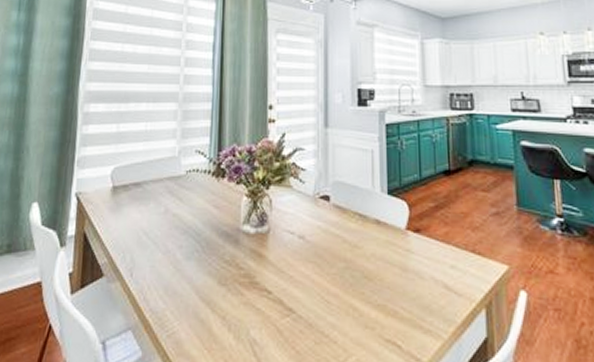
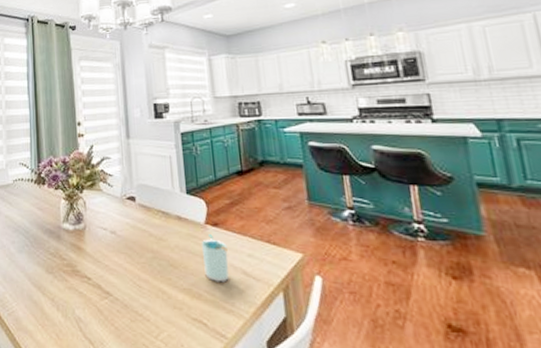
cup: none [400,242,429,298] -> present [201,234,229,283]

